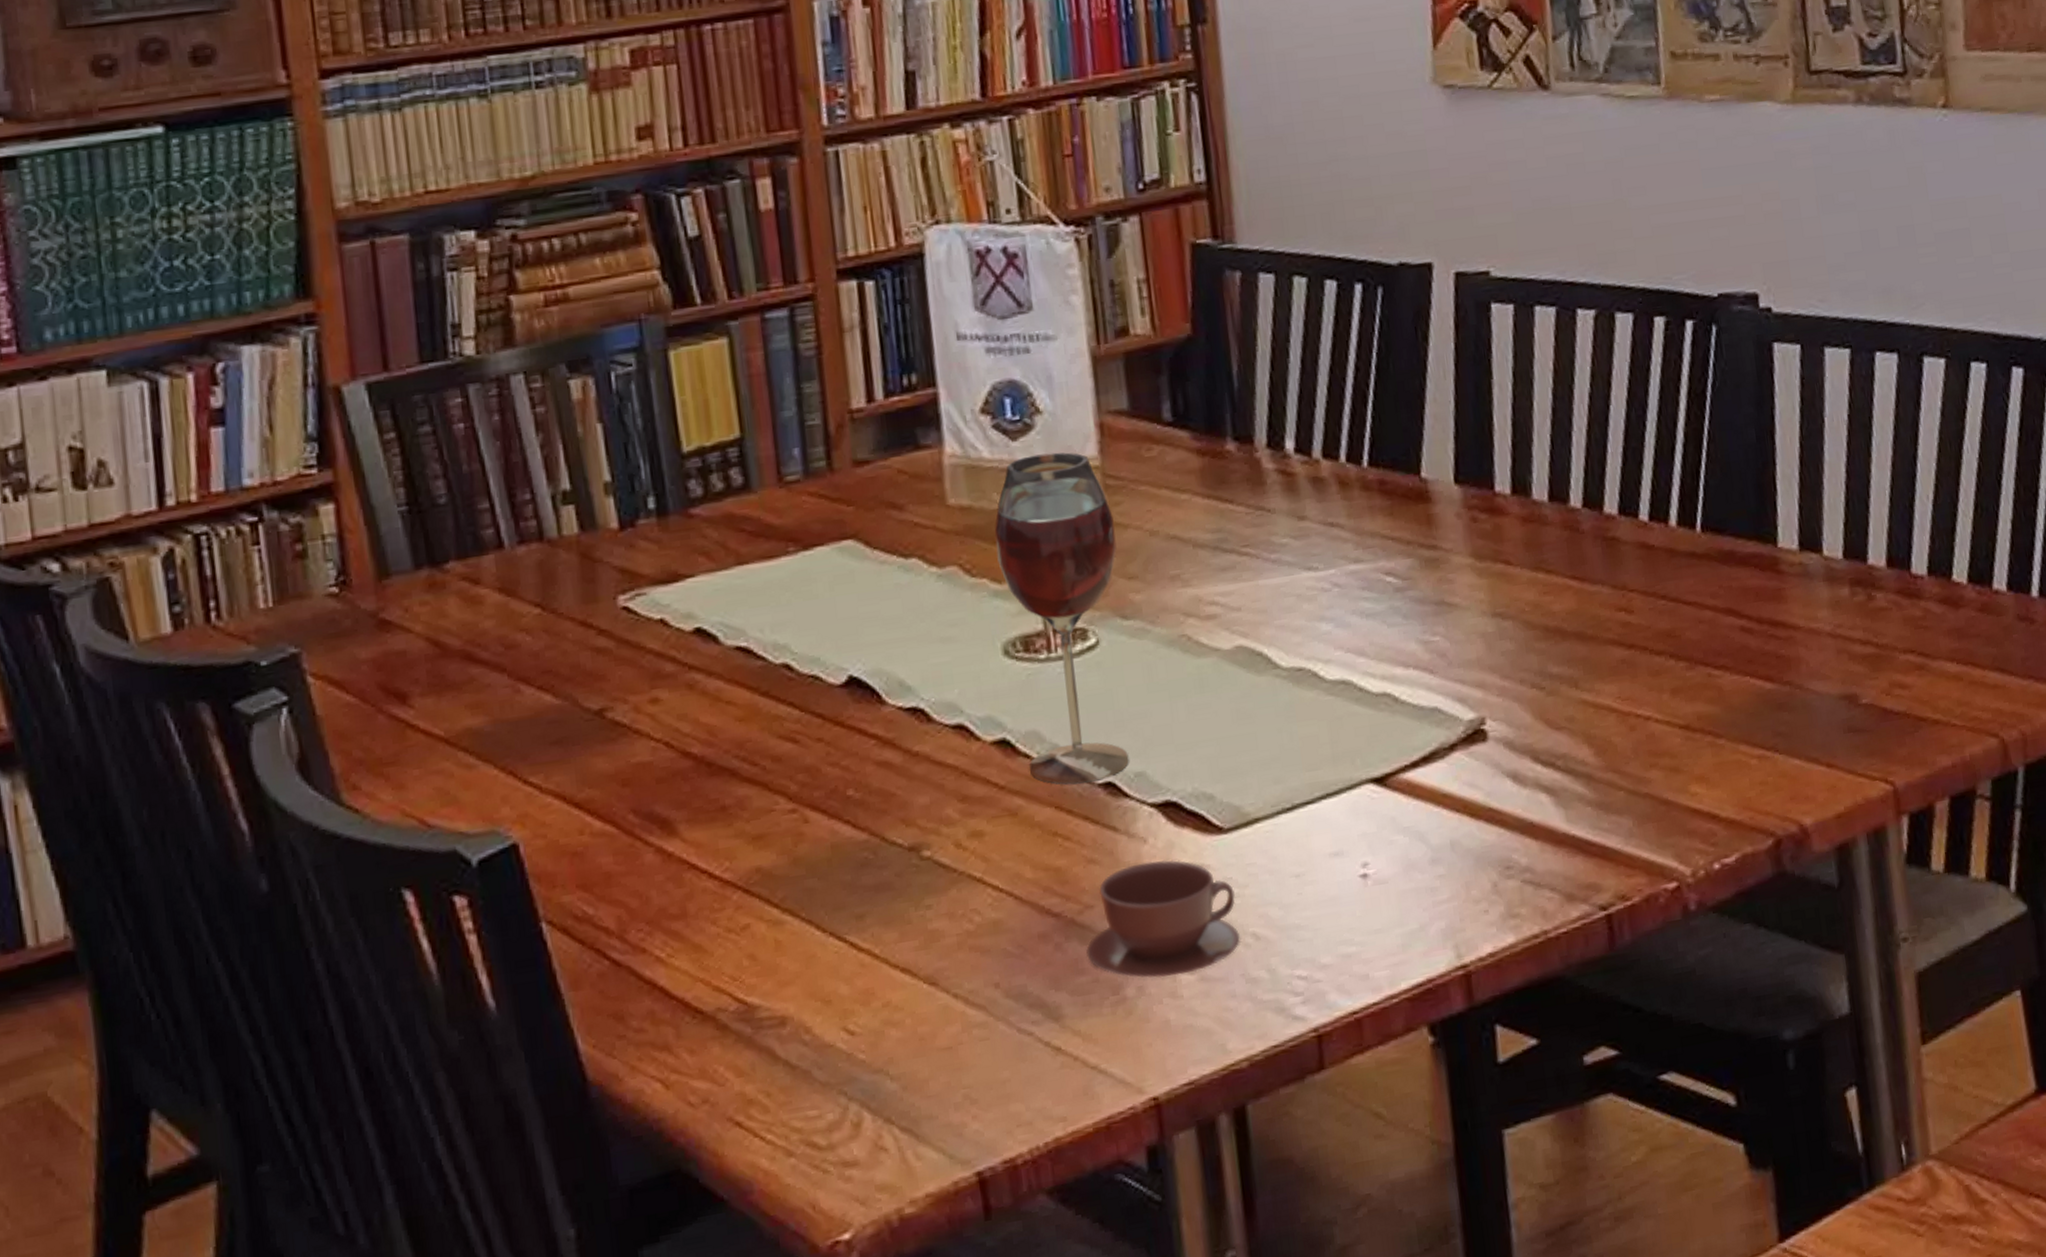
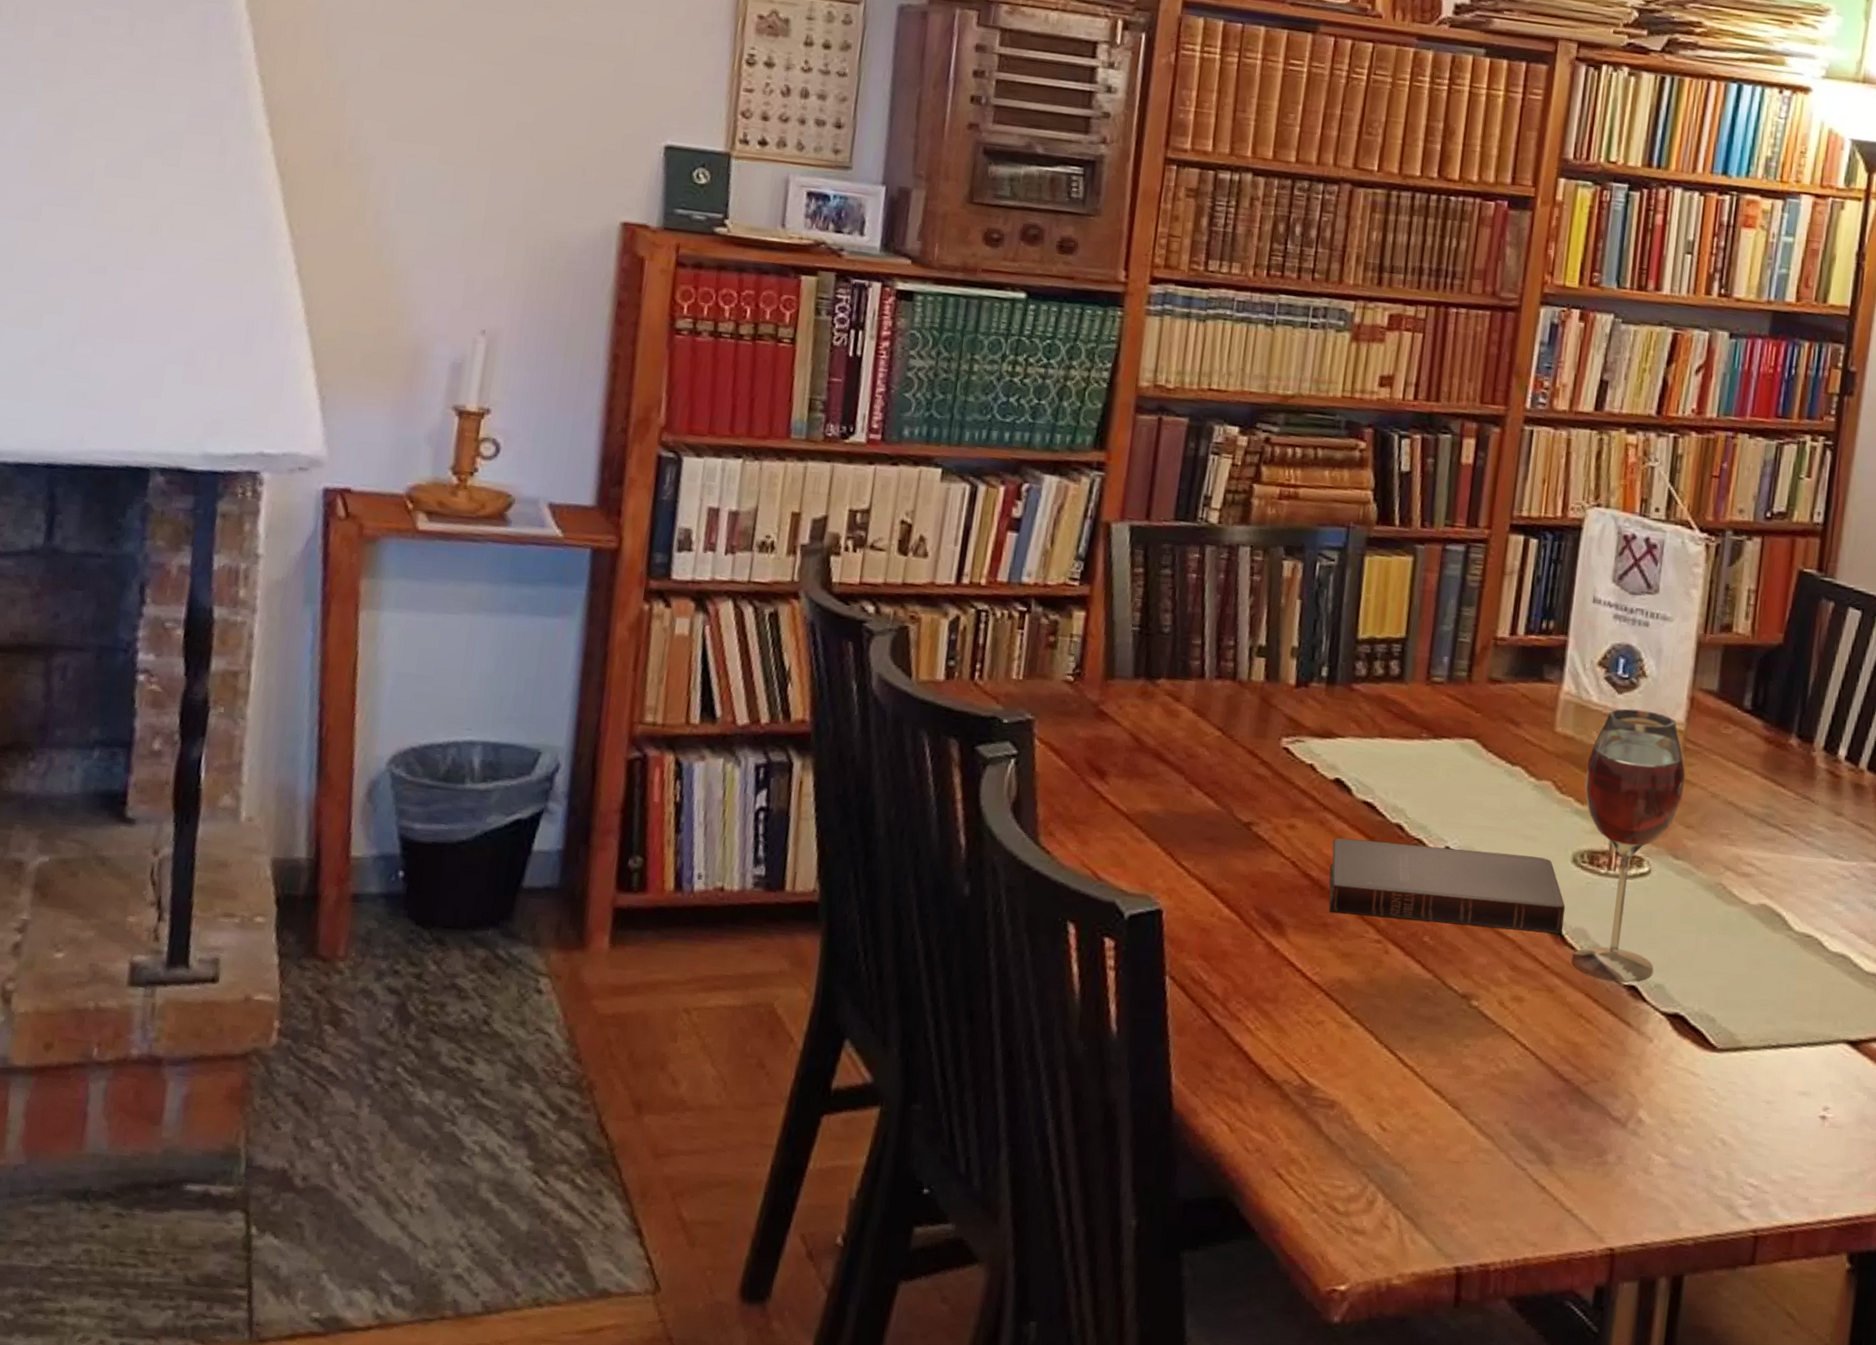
book: none [709,658,1011,791] -> present [1329,837,1566,934]
teacup: present [1086,859,1240,979] -> none [1583,1057,1714,1157]

